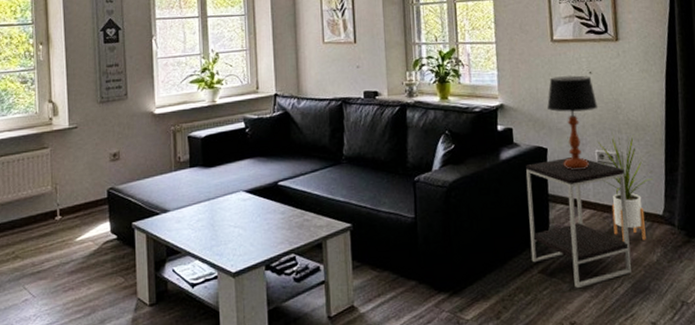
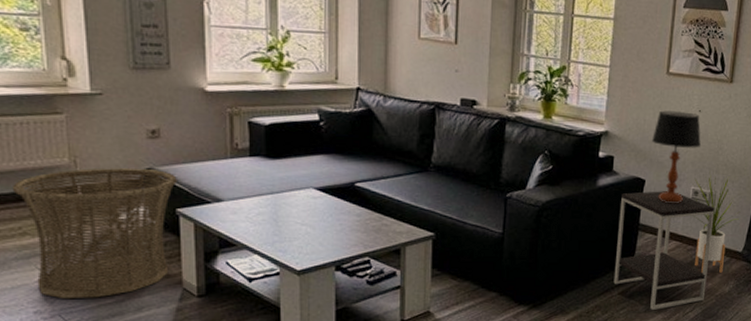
basket: none [9,188,133,317] -> present [11,167,177,299]

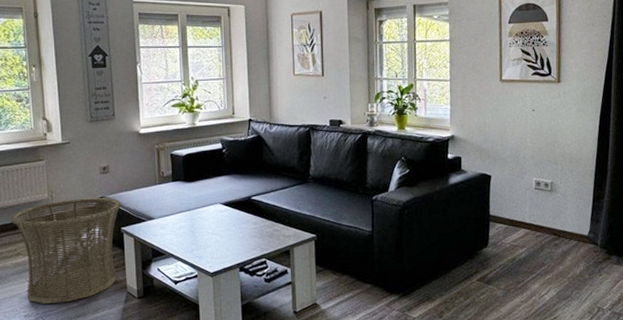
side table: present [613,191,715,310] -> none [471,184,558,294]
table lamp: present [652,110,702,204] -> none [493,112,538,195]
house plant: present [692,170,741,273] -> none [535,162,582,257]

